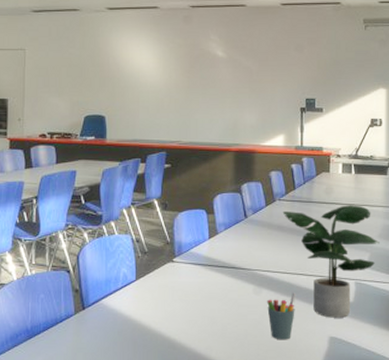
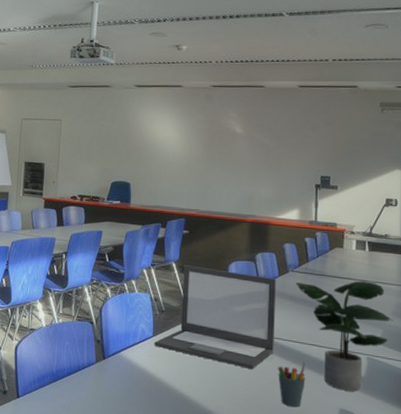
laptop: none [137,201,264,306] -> present [154,265,277,370]

